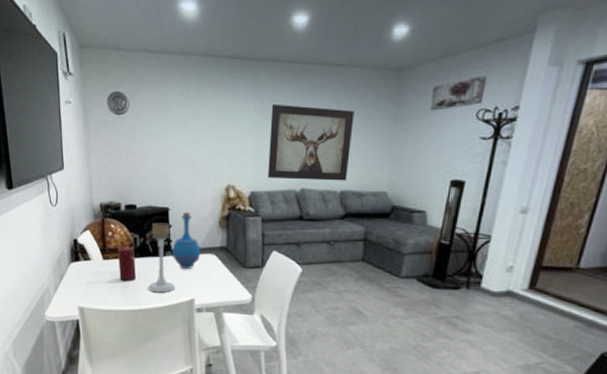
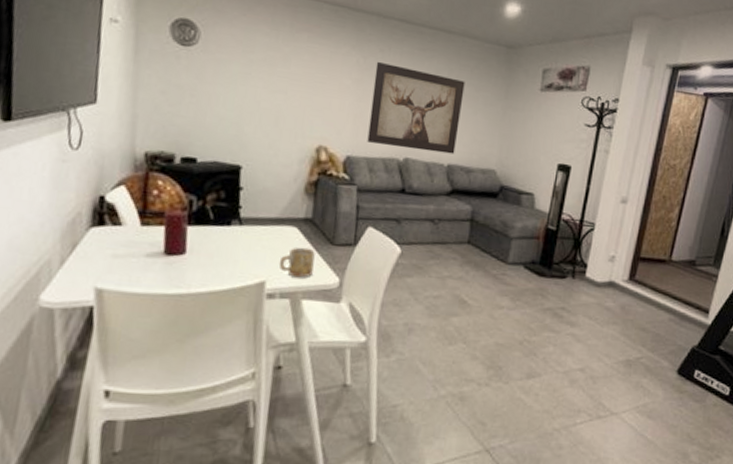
candle holder: present [148,222,175,293] -> none [203,182,241,273]
bottle: present [172,212,201,270] -> none [239,173,279,244]
mug: none [203,270,231,296] -> present [278,247,315,278]

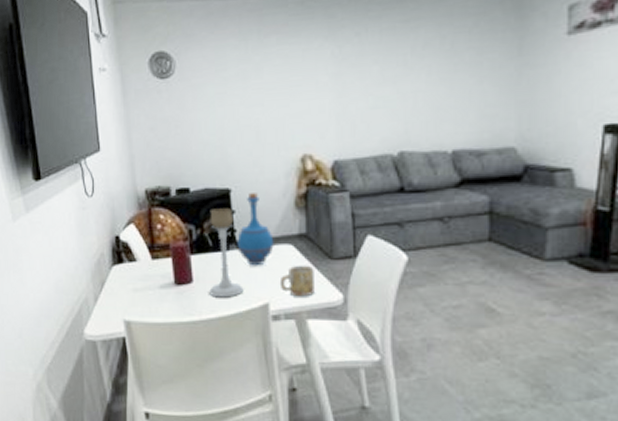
candle holder: none [203,182,241,273] -> present [209,208,244,298]
bottle: none [239,173,279,244] -> present [237,193,274,266]
wall art: present [367,61,465,155] -> none [353,45,463,142]

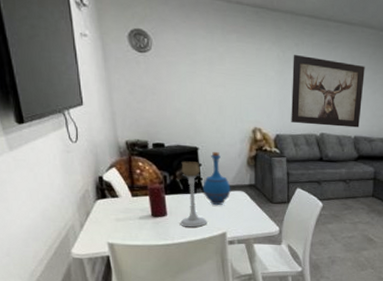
mug: present [279,265,314,297] -> none [234,206,260,229]
wall art: none [353,45,463,142] -> present [291,54,365,128]

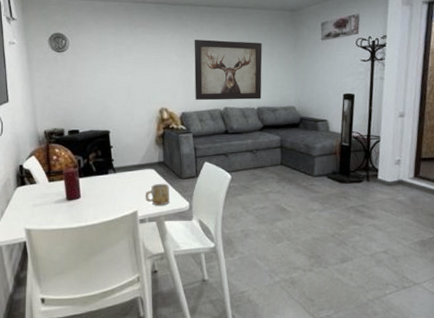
candle holder: present [180,161,207,228] -> none [93,144,119,208]
bottle: present [203,152,231,206] -> none [114,134,141,185]
mug: none [234,206,260,229] -> present [145,183,169,206]

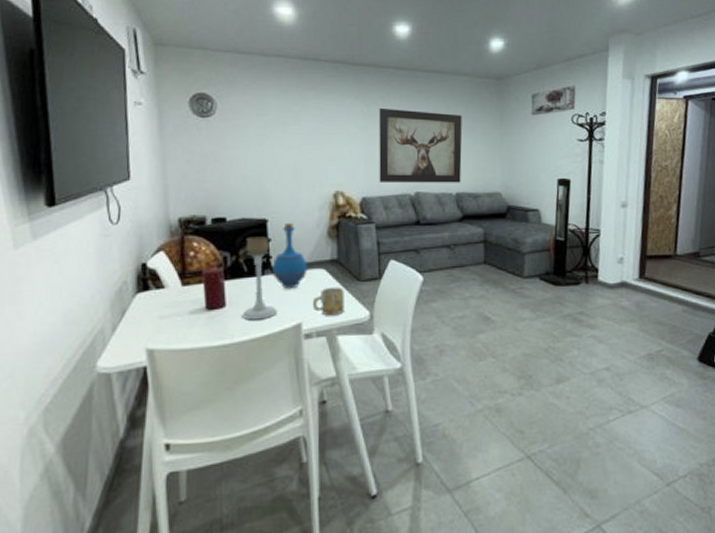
candle holder: none [93,144,119,208] -> present [242,236,278,320]
bottle: none [114,134,141,185] -> present [272,223,308,289]

